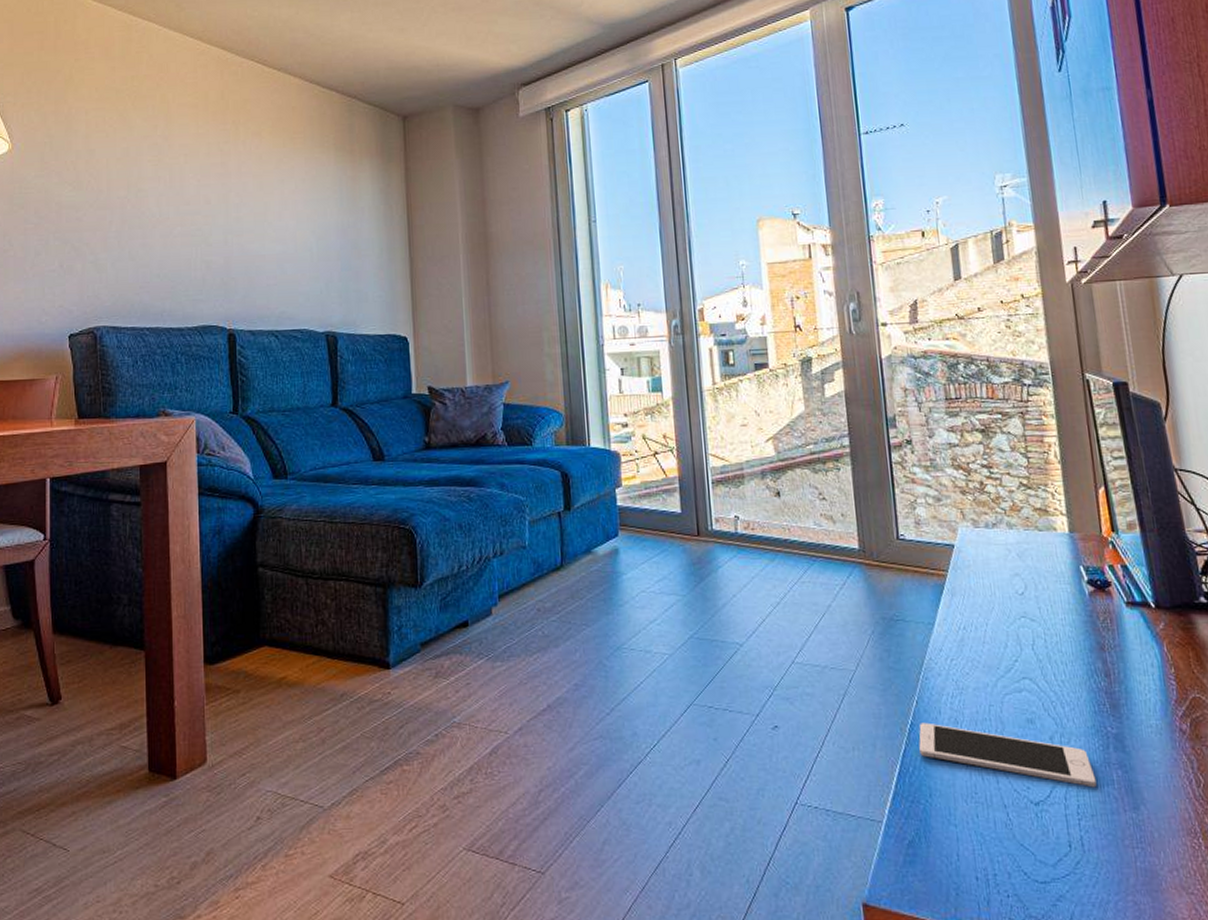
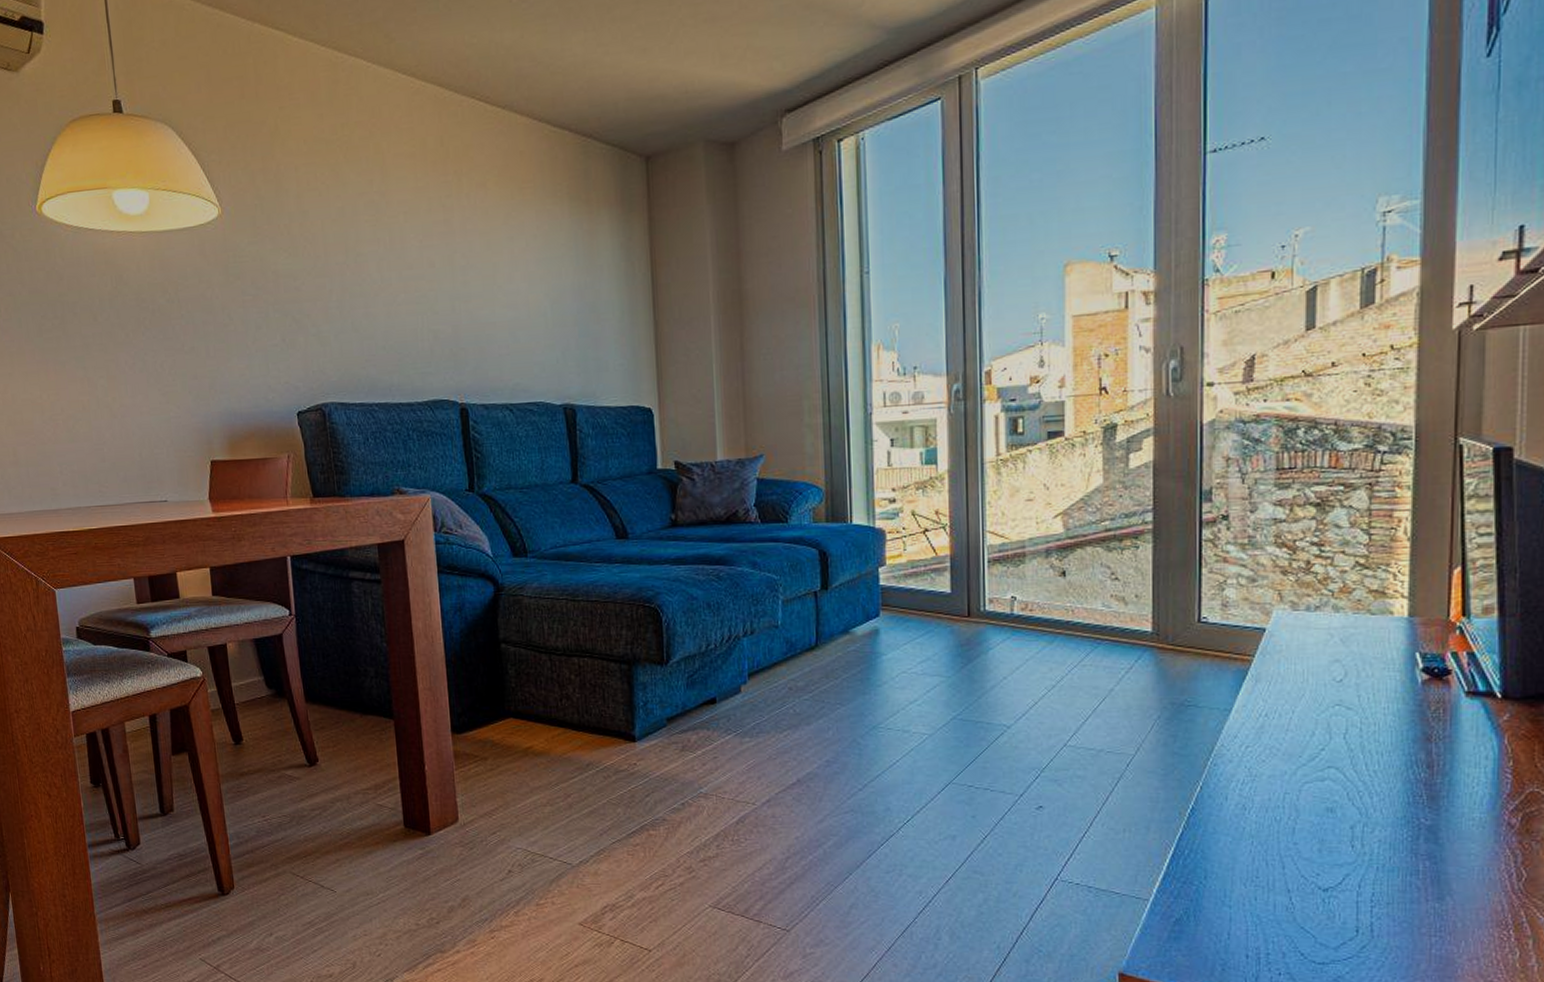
cell phone: present [919,722,1097,788] -> none [1199,808,1398,877]

